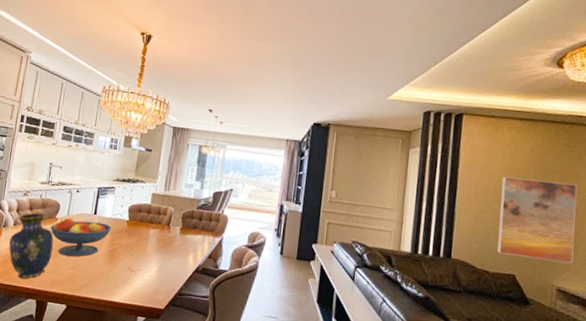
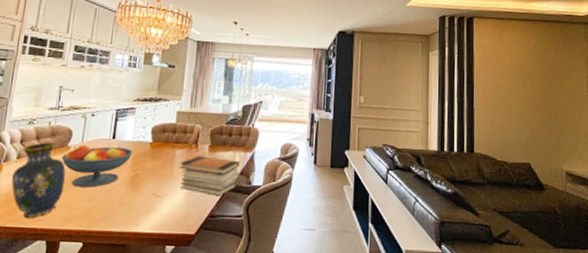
book stack: none [152,236,209,276] -> present [179,155,240,196]
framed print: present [497,176,577,264] -> none [511,72,576,149]

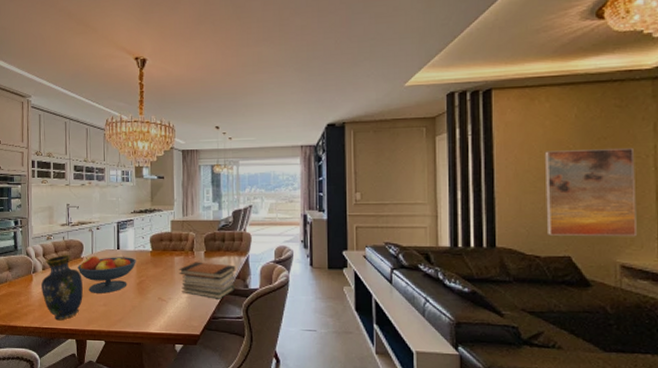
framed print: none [511,72,576,149] -> present [544,148,637,237]

